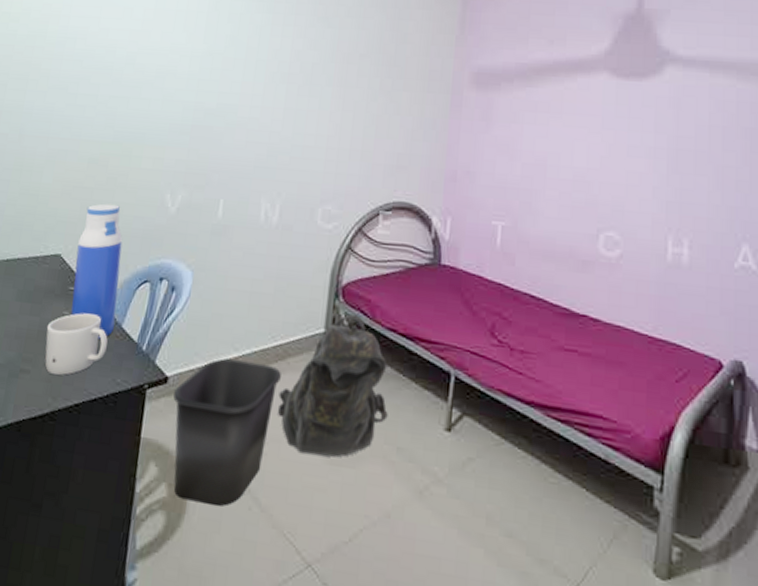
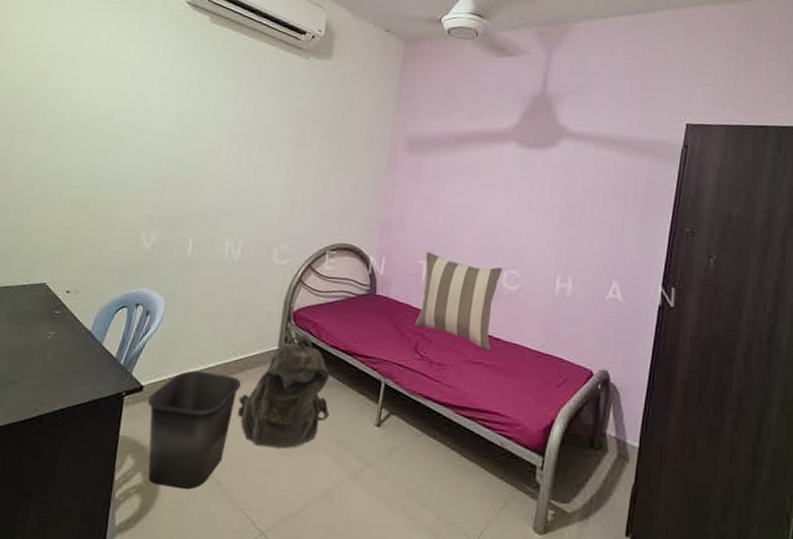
mug: present [44,312,108,376] -> none [32,333,90,386]
water bottle: present [71,203,123,339] -> none [56,240,103,355]
pillow: none [490,209,597,336] -> present [415,251,502,352]

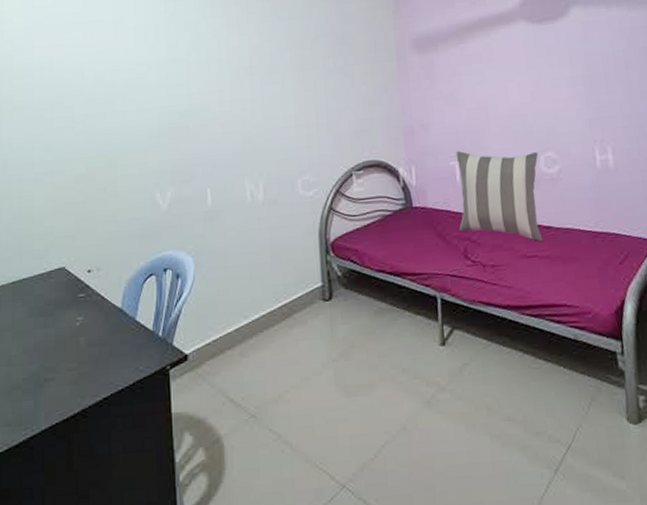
waste bin: present [148,370,241,489] -> none [195,324,290,458]
backpack: present [238,334,330,449] -> none [291,264,390,394]

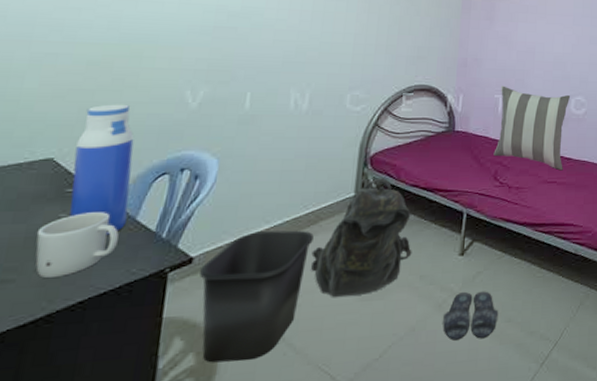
mug: none [63,314,125,377] -> present [35,212,119,279]
water bottle: none [80,212,128,335] -> present [69,104,135,235]
waste bin: none [195,324,290,458] -> present [199,230,314,363]
backpack: none [291,264,390,394] -> present [311,178,412,298]
slippers: none [434,385,495,441] -> present [443,291,499,340]

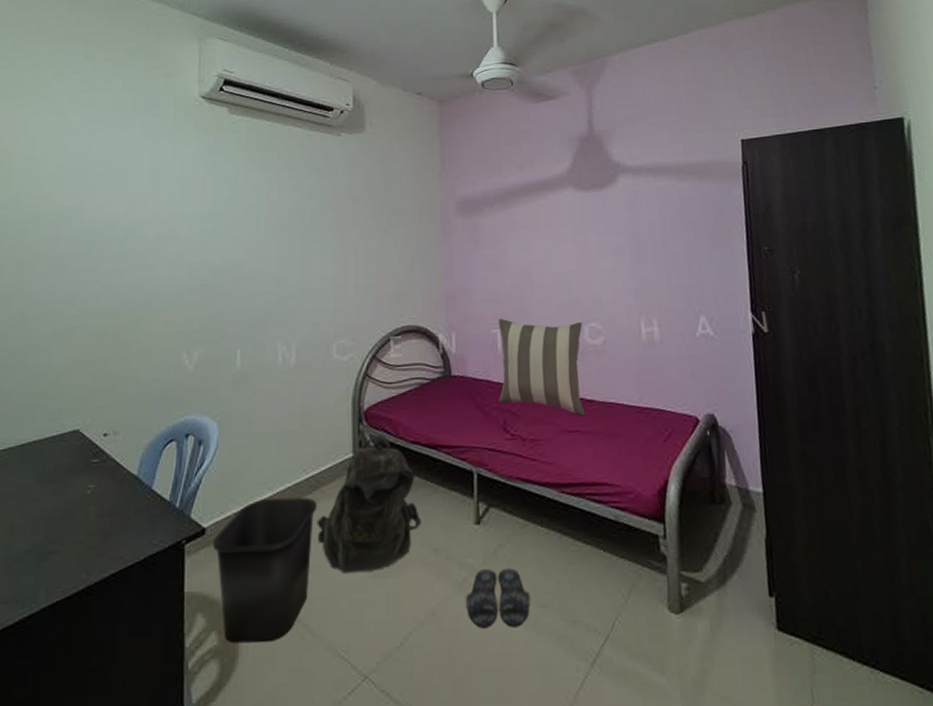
mug: present [35,212,119,279] -> none [72,482,139,551]
water bottle: present [69,104,135,235] -> none [96,371,145,505]

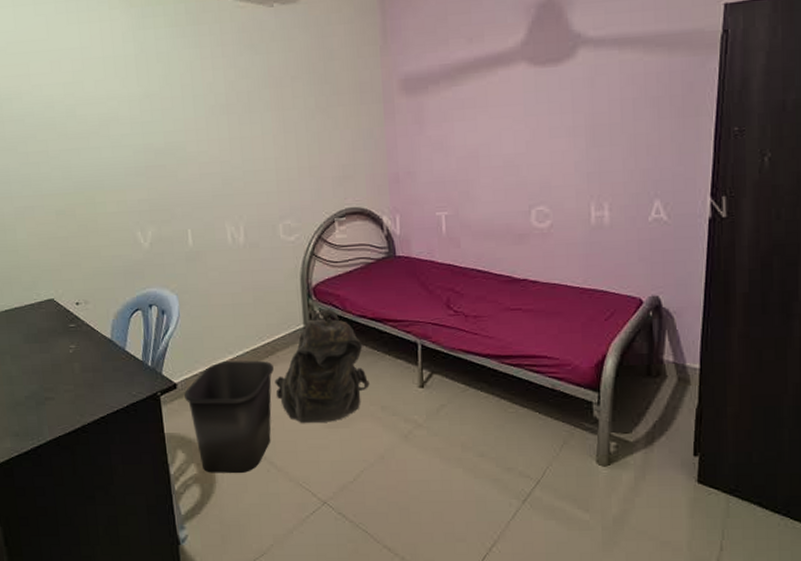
slippers: present [466,568,531,628] -> none [411,424,470,471]
pillow: present [498,318,586,417] -> none [442,201,529,296]

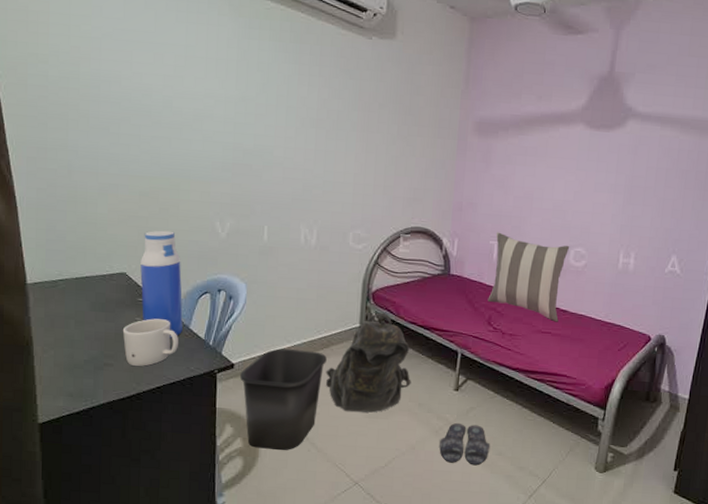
mug: none [58,344,117,398] -> present [122,318,178,367]
water bottle: none [66,248,119,363] -> present [140,230,183,338]
slippers: none [411,424,470,471] -> present [439,423,491,466]
pillow: none [442,201,529,296] -> present [487,232,569,322]

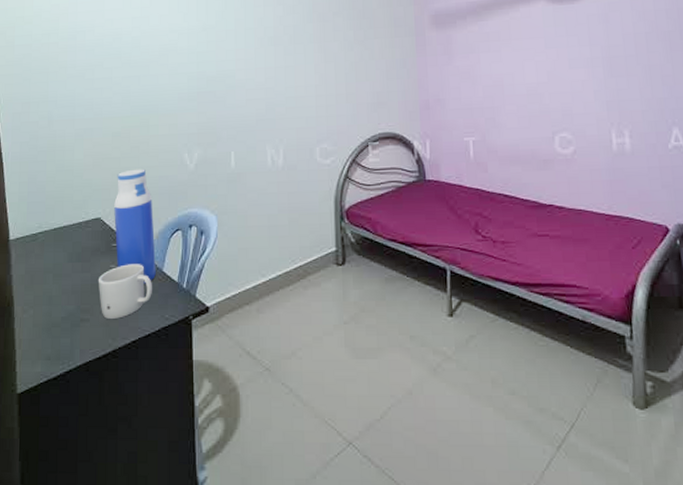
waste bin: present [240,348,327,450] -> none [216,284,304,406]
backpack: present [326,312,411,413] -> none [305,232,399,354]
slippers: present [439,423,491,466] -> none [440,357,500,411]
pillow: present [487,232,569,322] -> none [470,127,555,222]

